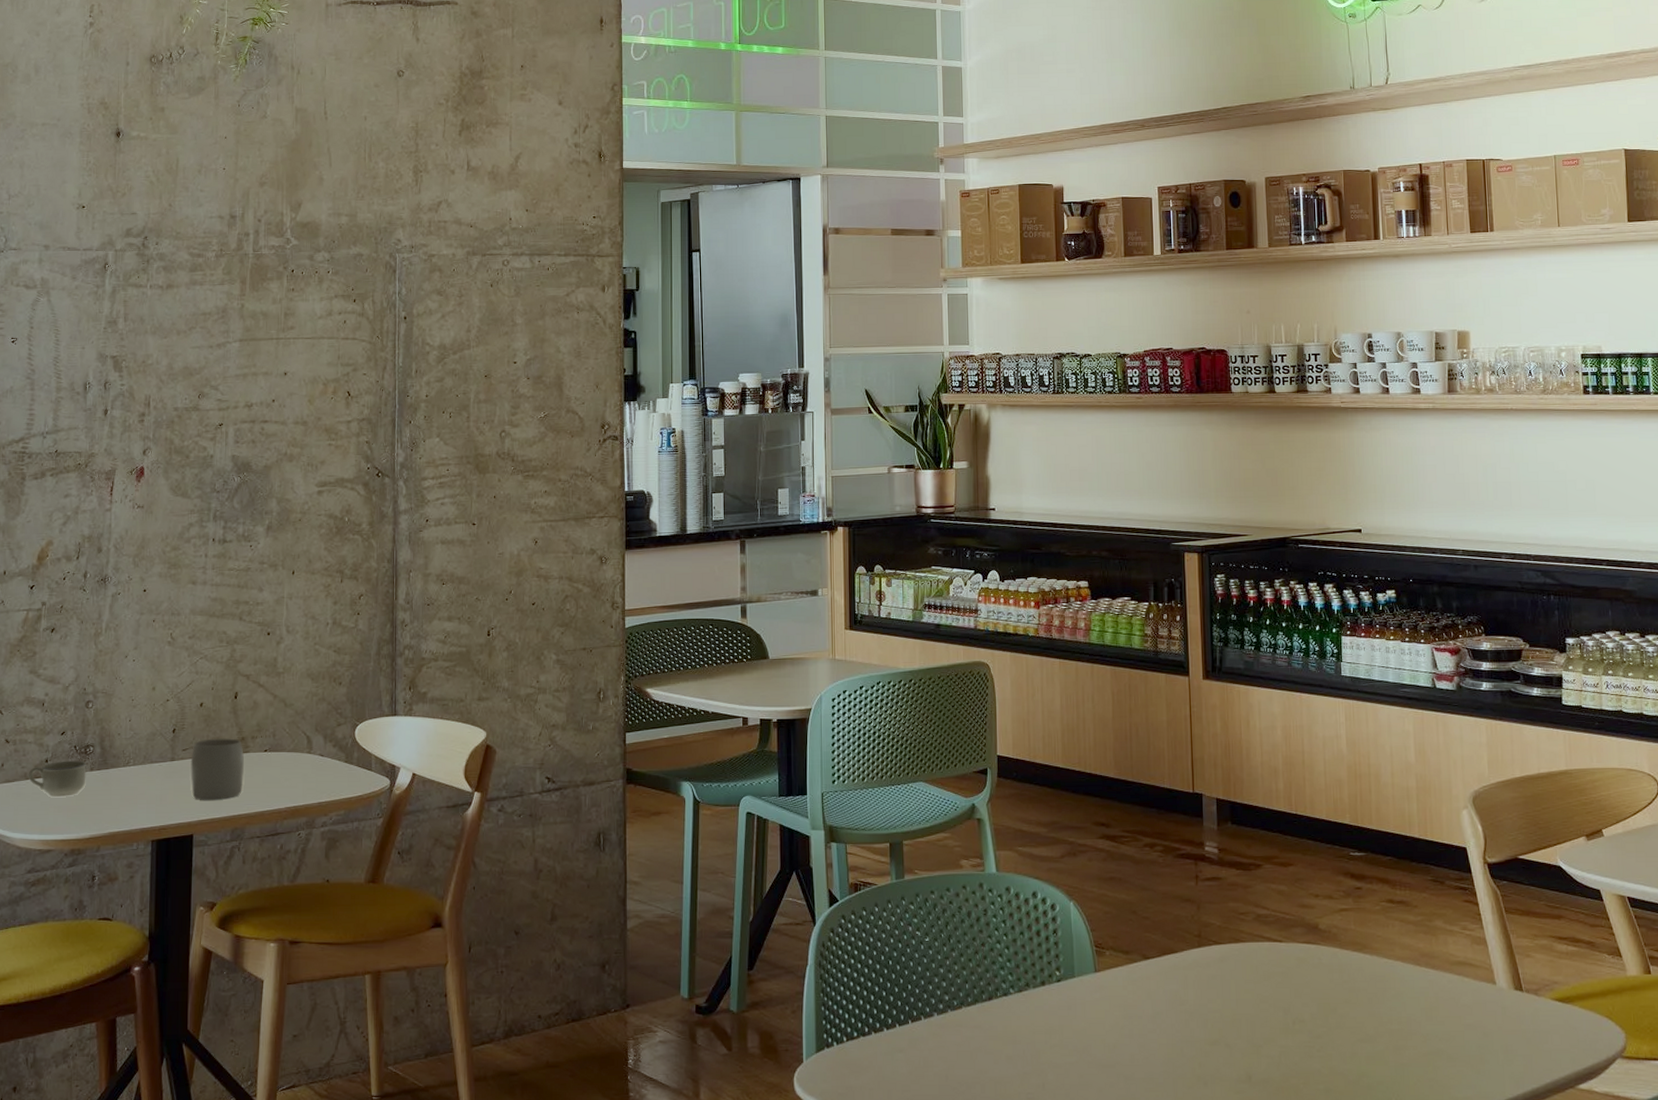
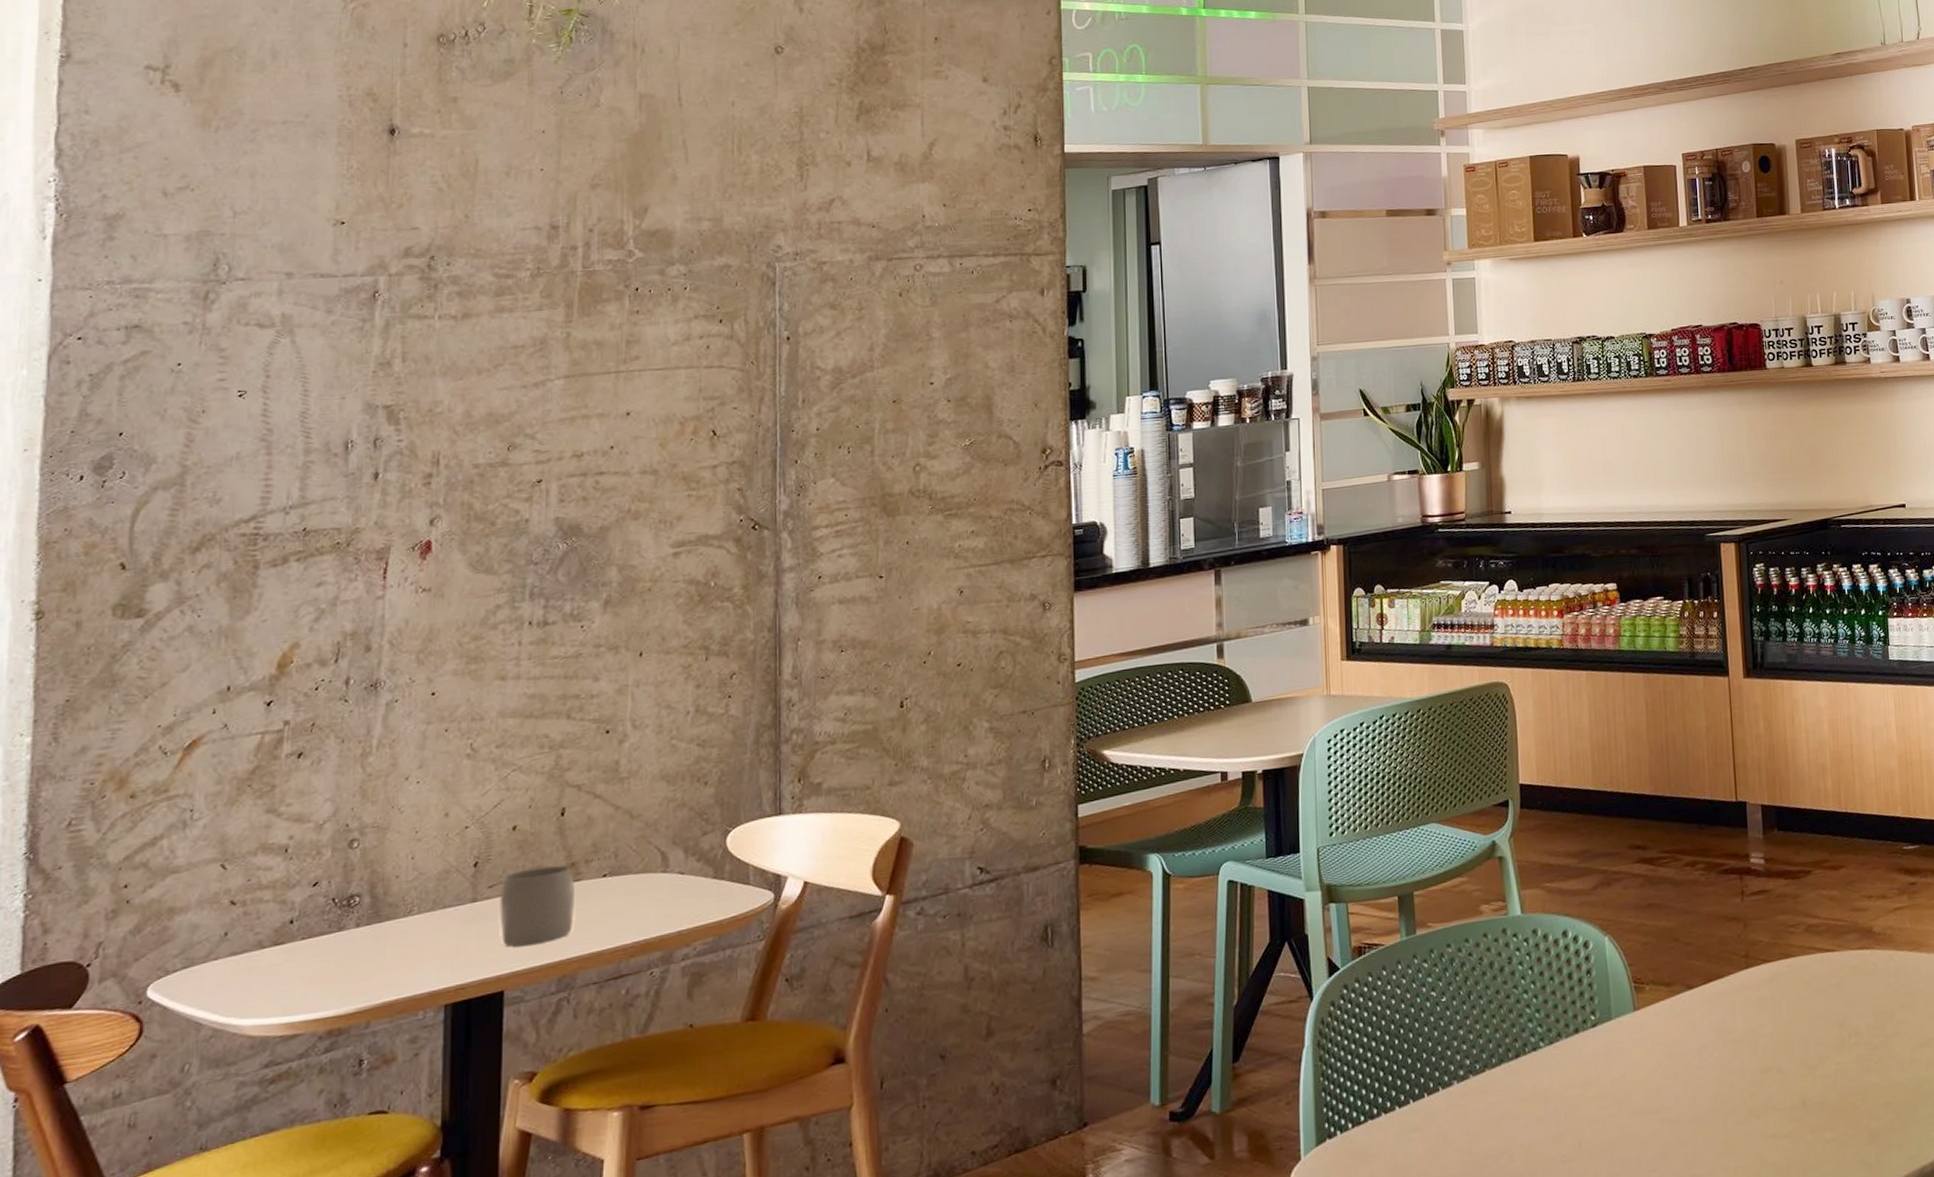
cup: present [28,760,87,797] -> none [264,916,350,967]

